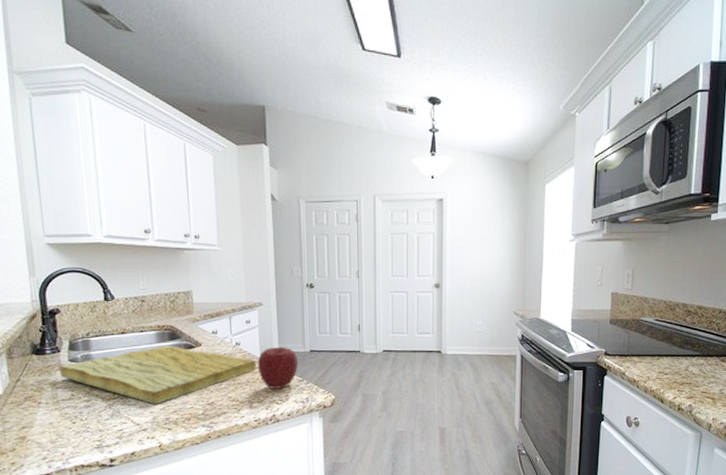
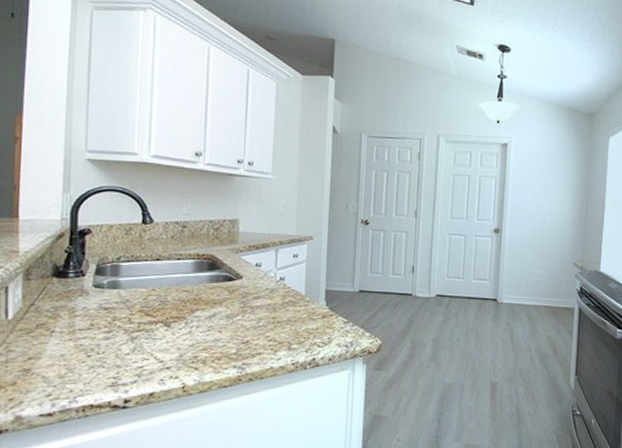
cutting board: present [59,346,256,405] -> none [80,276,300,341]
apple: present [257,347,299,389] -> none [300,285,346,330]

